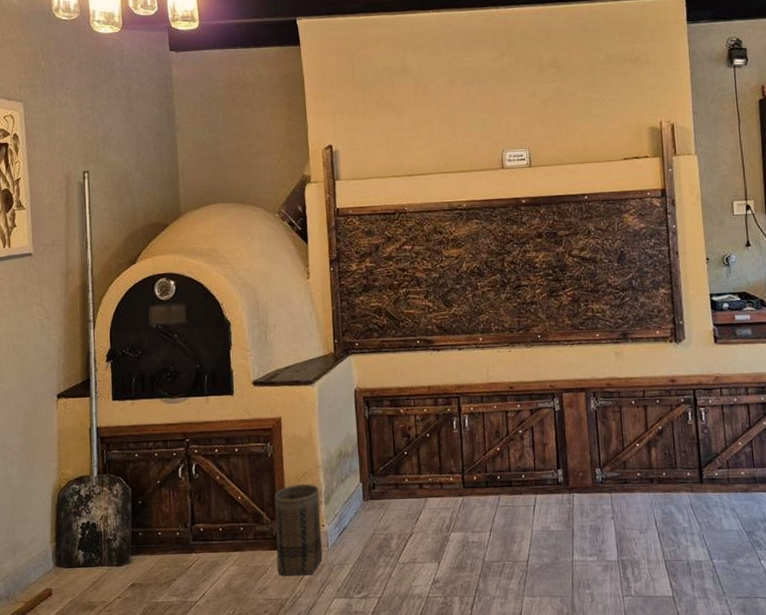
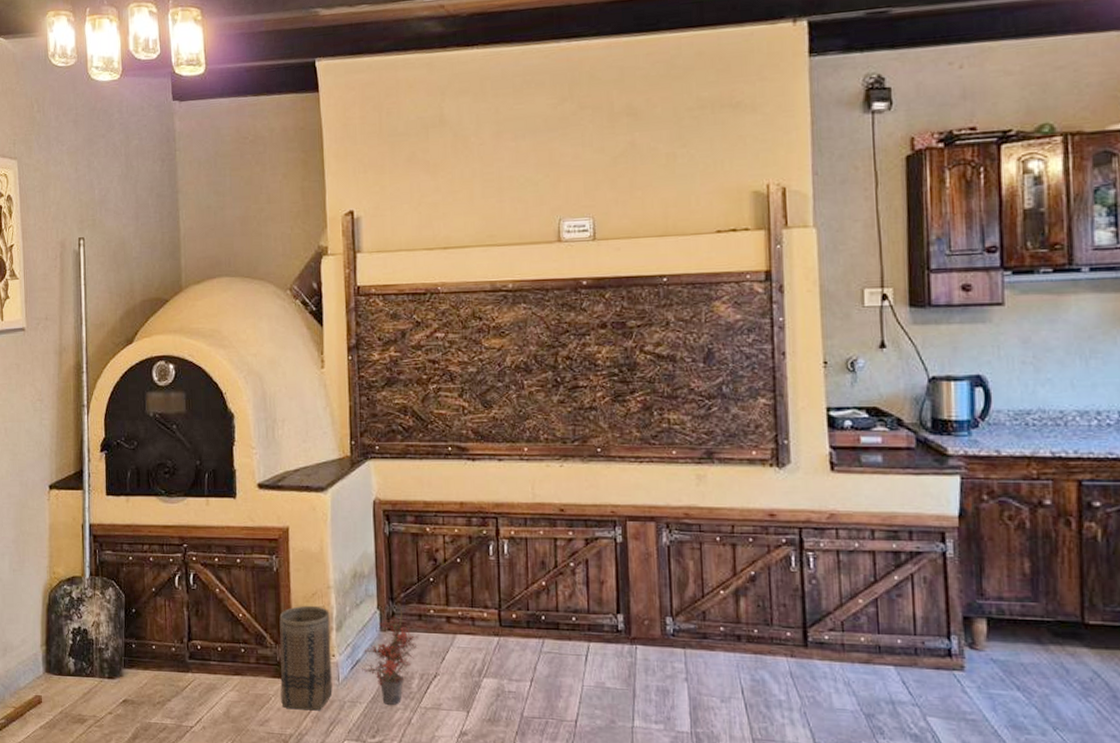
potted plant: none [348,475,397,564] -> present [362,603,419,705]

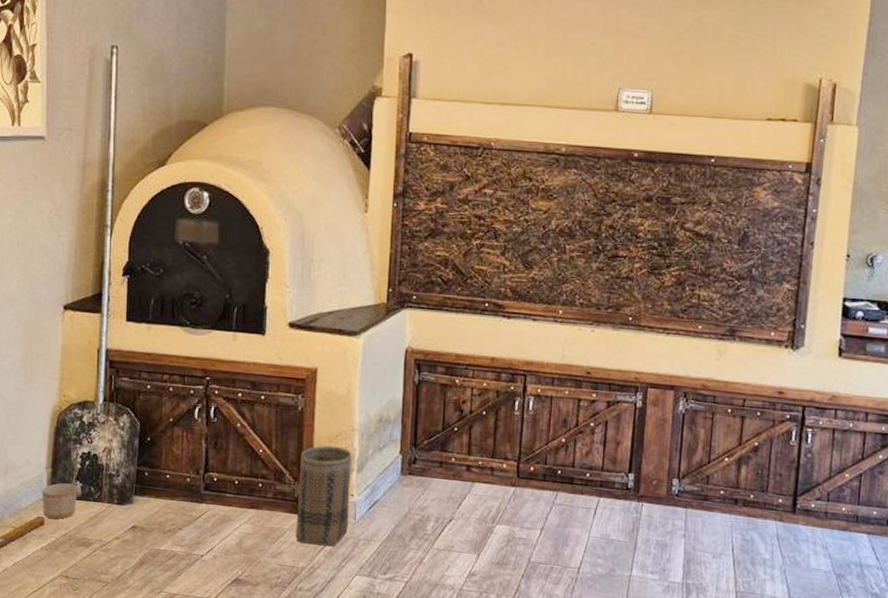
planter: none [38,660,71,696] -> present [42,483,78,519]
potted plant: present [362,603,419,705] -> none [379,449,438,545]

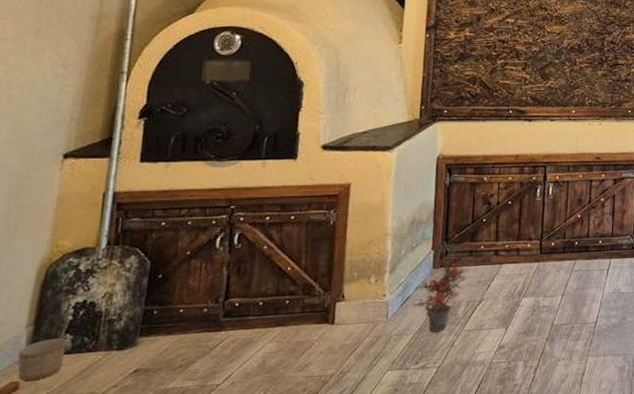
basket: present [296,445,352,547] -> none [325,252,384,350]
potted plant: none [379,449,438,545] -> present [411,243,468,333]

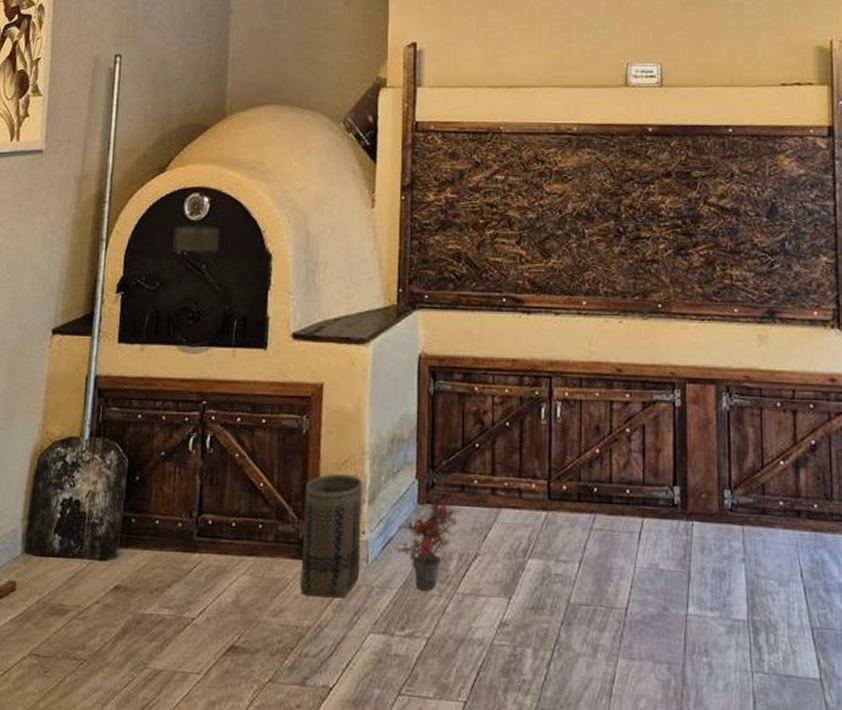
planter: present [17,338,68,381] -> none [15,537,56,582]
basket: none [325,252,384,350] -> present [300,473,362,598]

